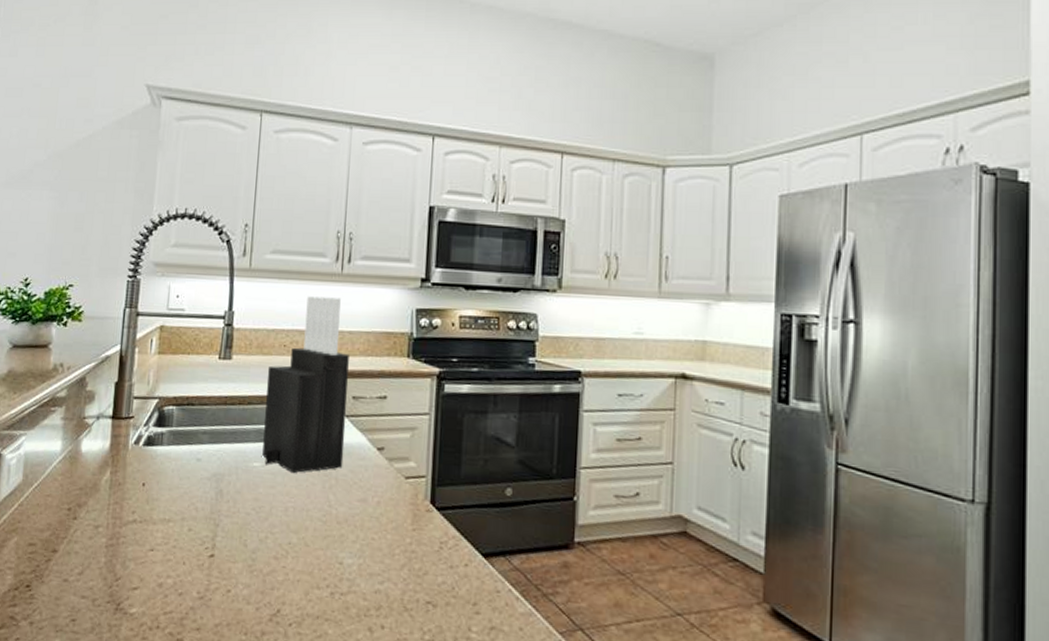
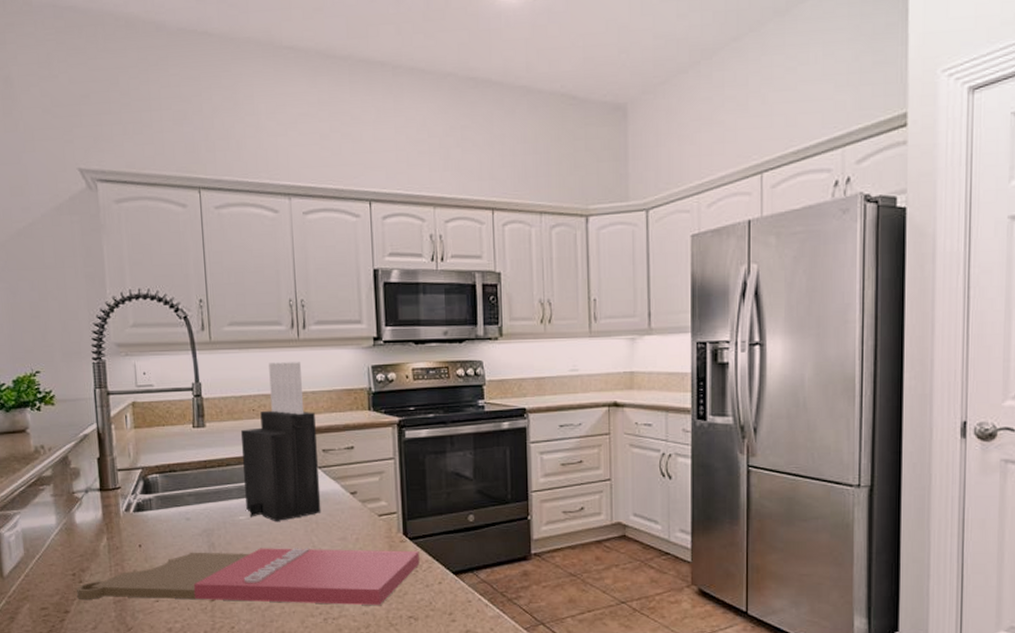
cutting board: none [68,497,446,584] -> present [77,548,420,605]

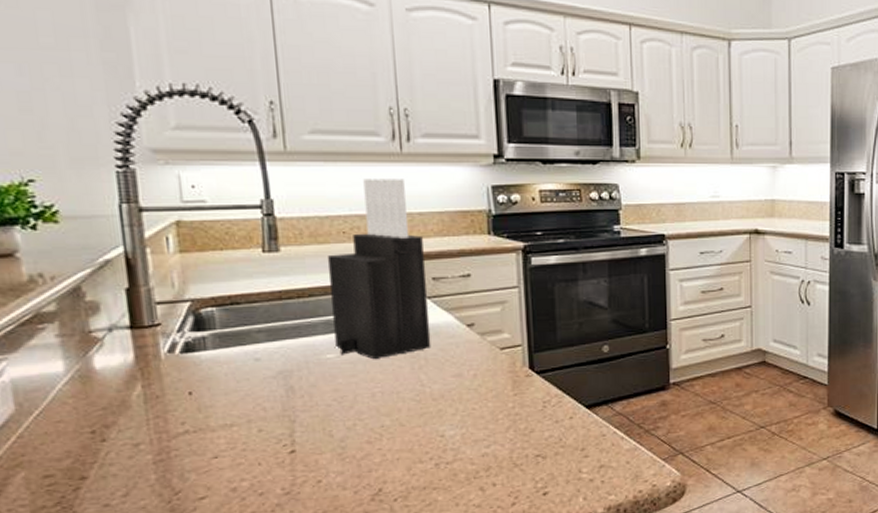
cutting board: present [77,548,420,605] -> none [98,385,548,463]

